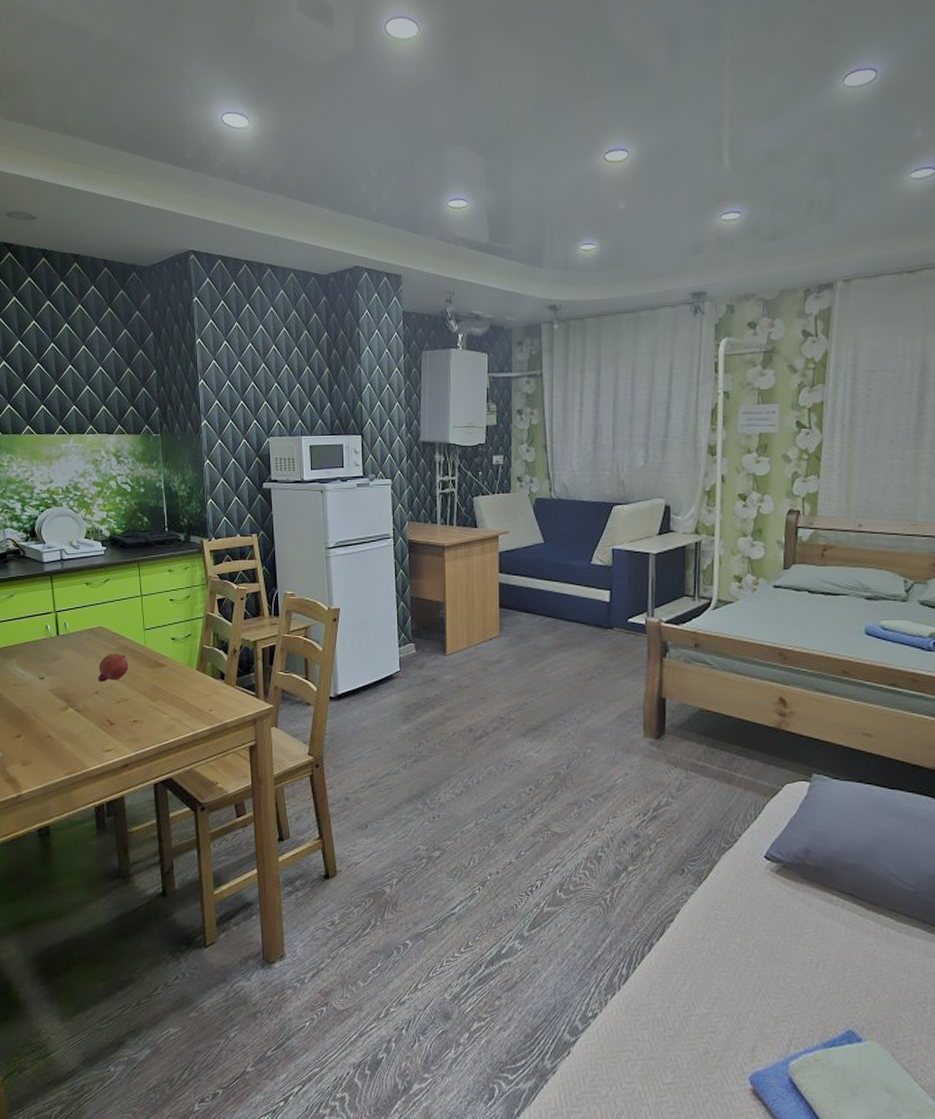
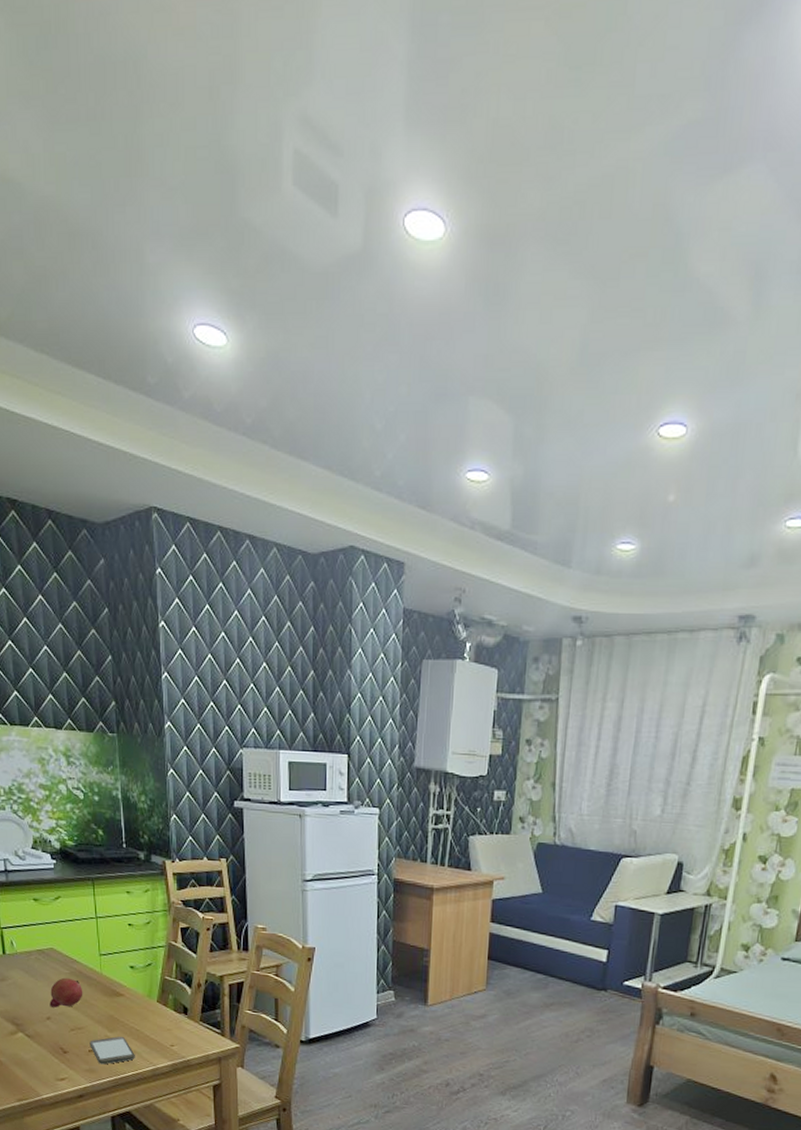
smartphone: none [134,705,176,733] -> present [89,1036,135,1065]

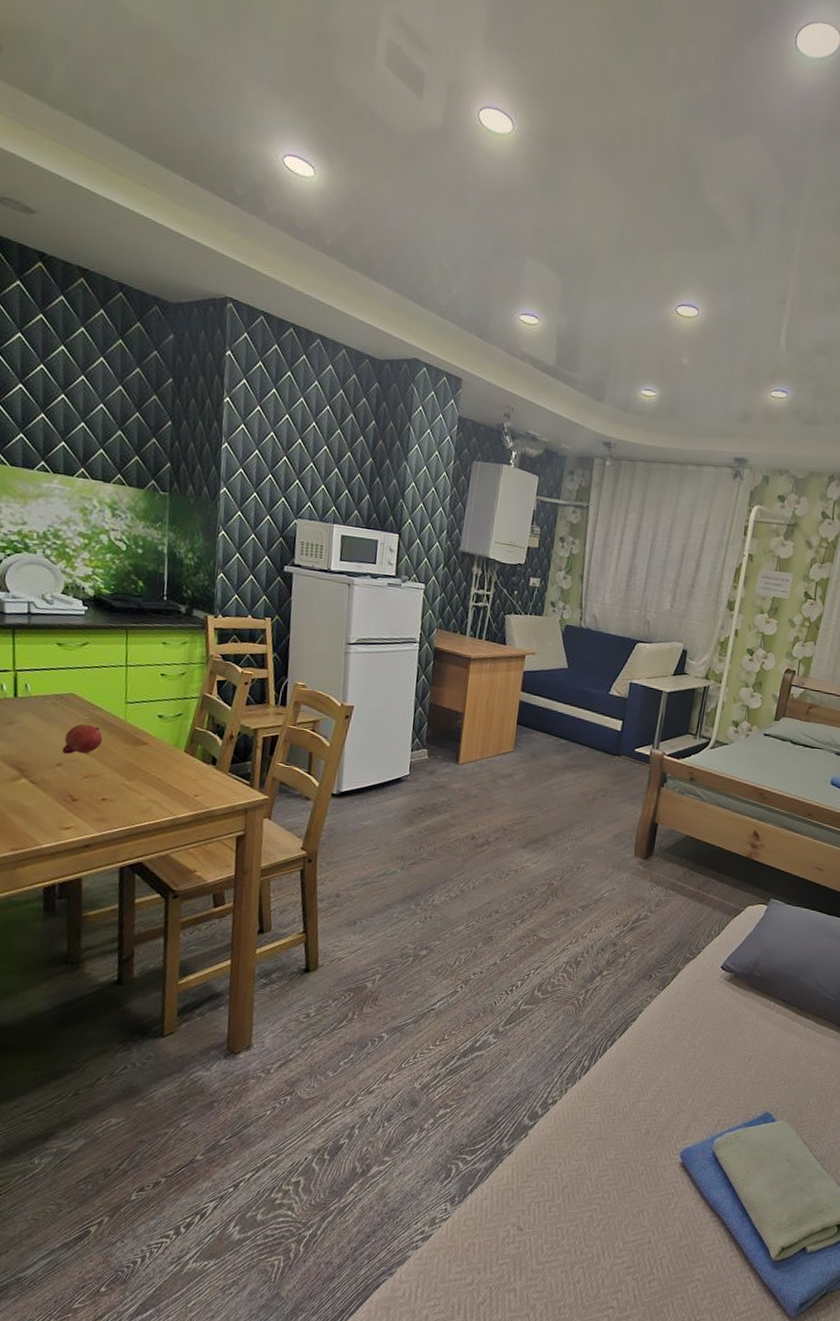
smartphone: present [89,1036,135,1065] -> none [103,785,154,814]

